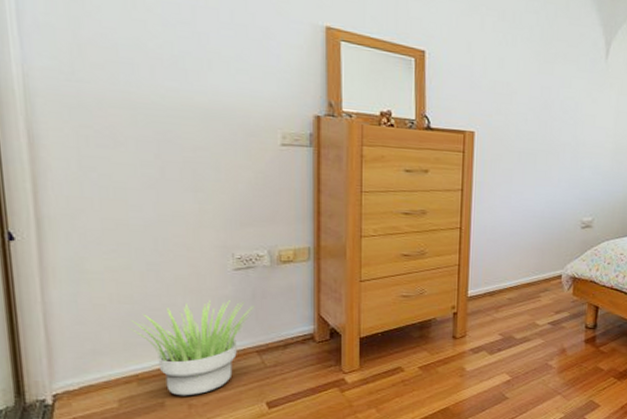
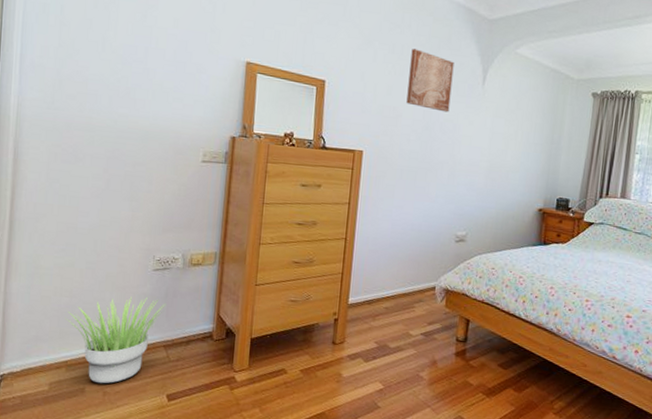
wall art: none [521,16,574,89] -> present [406,48,454,113]

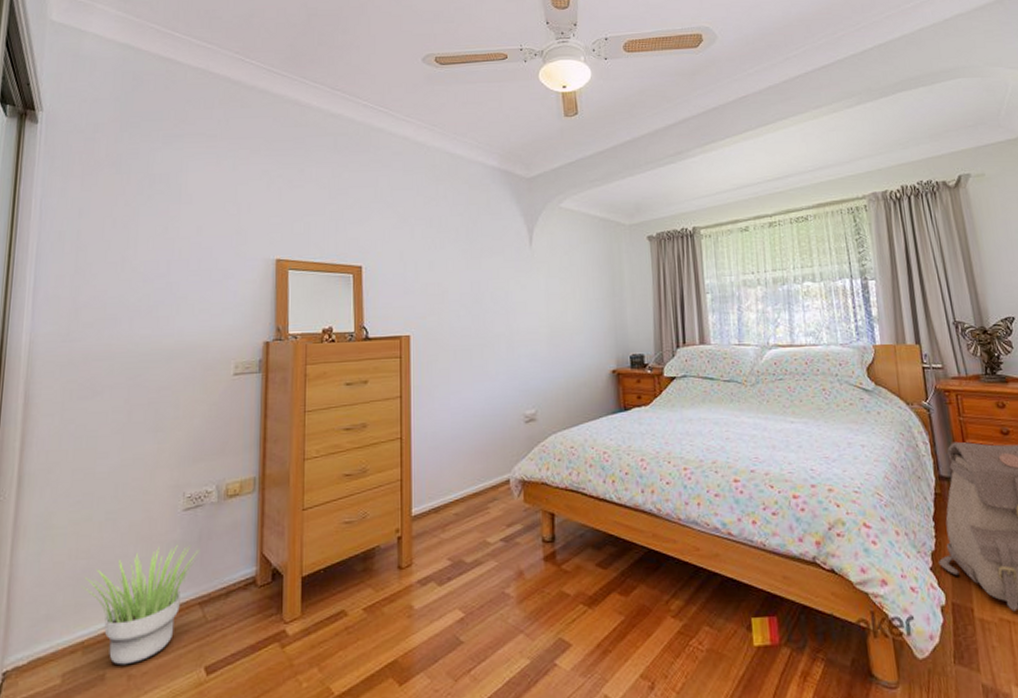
wall art: present [406,48,454,113] -> none [450,219,498,280]

